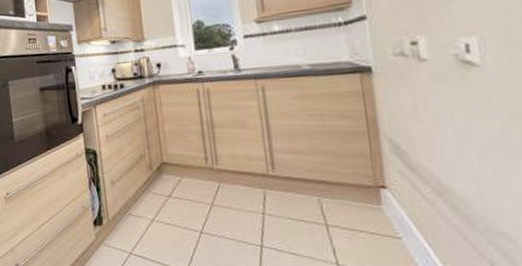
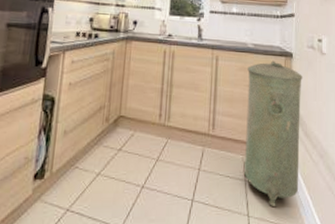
trash can: none [306,80,409,256] -> present [243,61,302,208]

